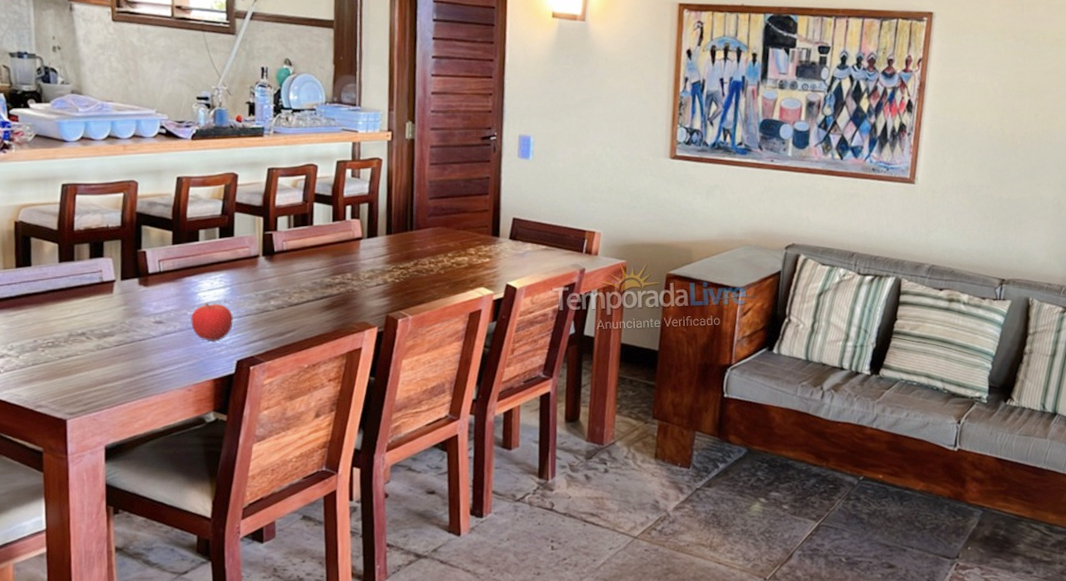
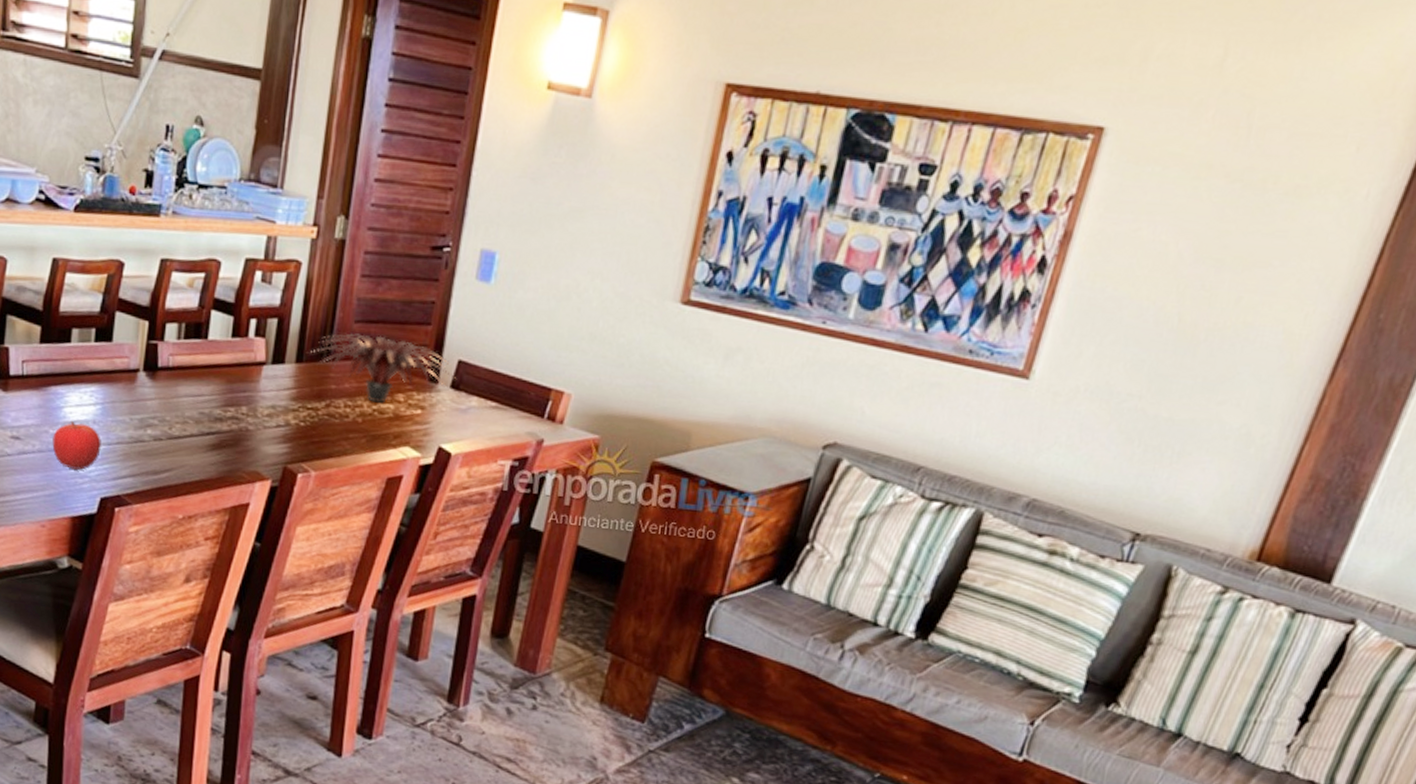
plant: none [393,207,514,258] -> present [305,333,457,404]

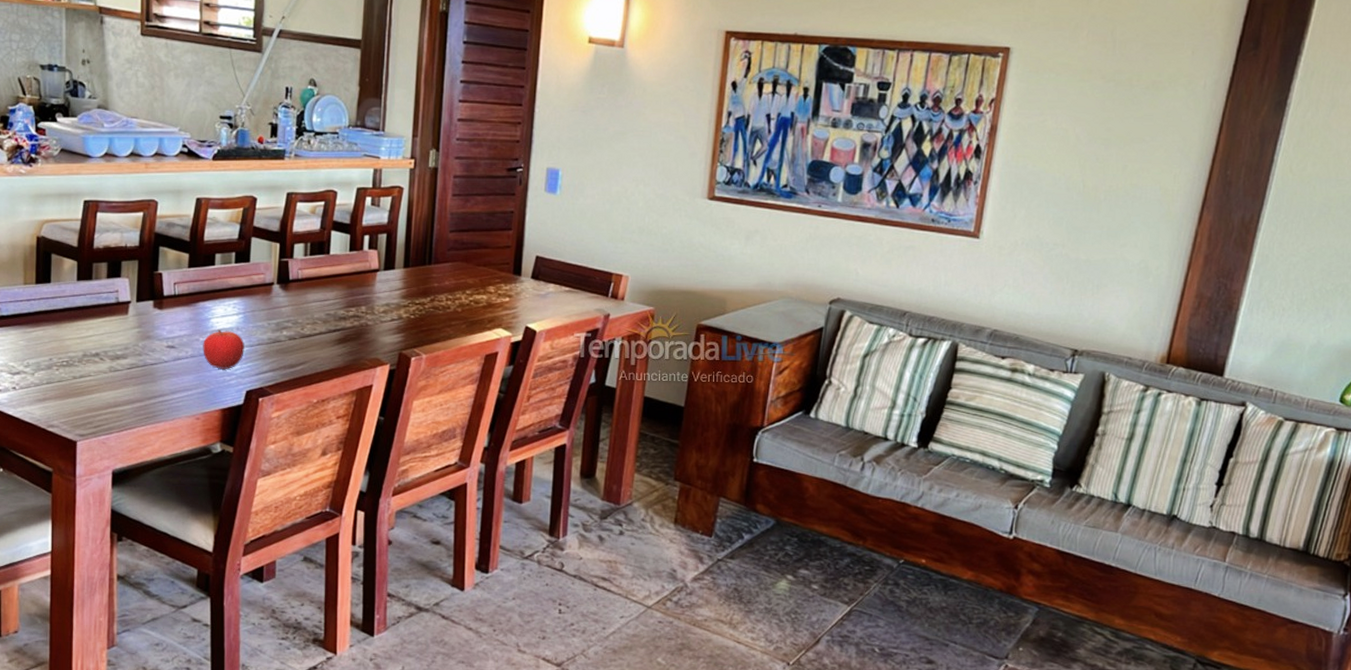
plant: present [305,333,457,404] -> none [411,241,536,296]

